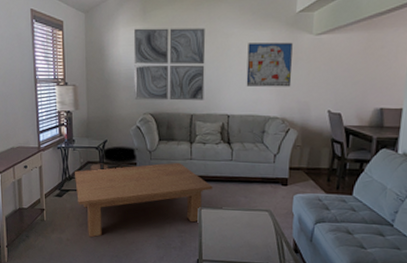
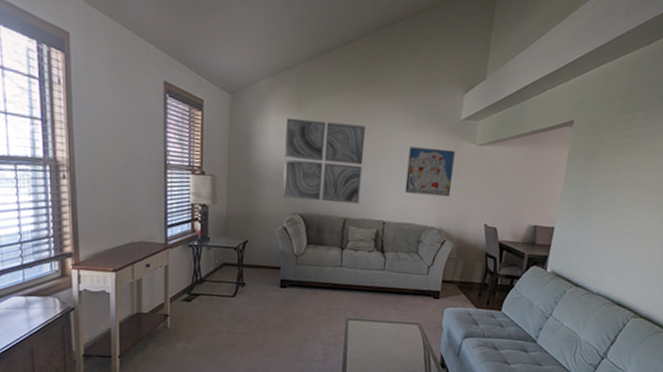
coffee table: present [75,162,213,238] -> none [207,269,363,348]
side table: present [90,145,139,171] -> none [227,247,283,274]

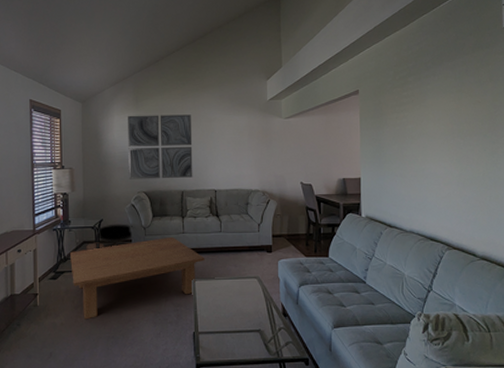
coffee table: none [207,269,363,348] -> present [70,236,205,320]
side table: none [227,247,283,274] -> present [86,224,134,251]
wall art: present [404,146,455,197] -> none [229,126,268,164]

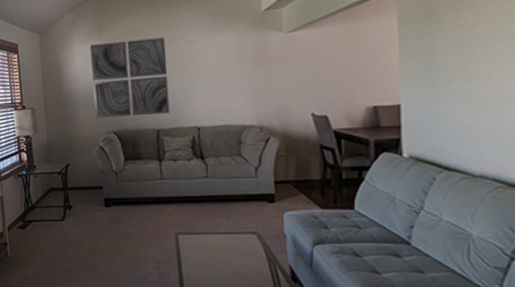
coffee table: present [70,236,205,320] -> none [38,183,189,273]
side table: present [86,224,134,251] -> none [54,168,105,199]

